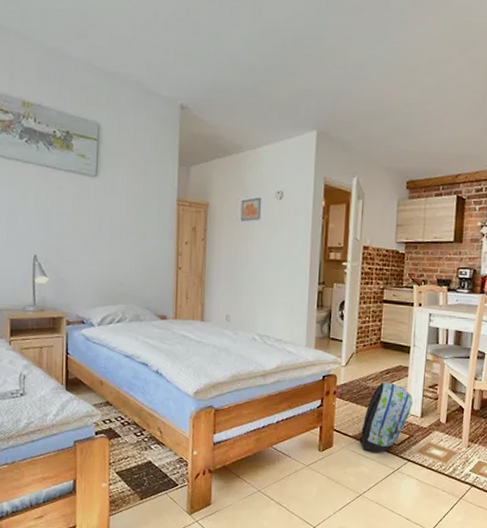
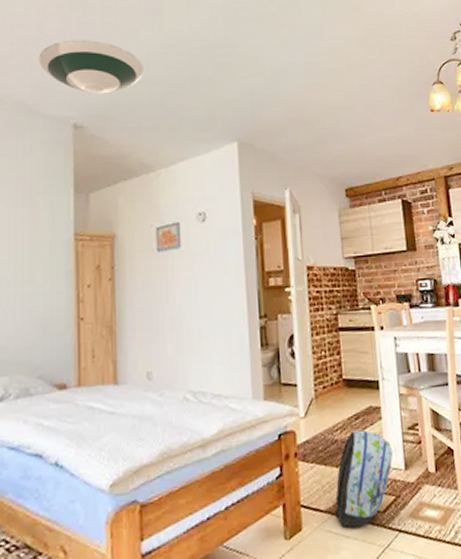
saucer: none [154,26,242,79] -> present [38,40,144,94]

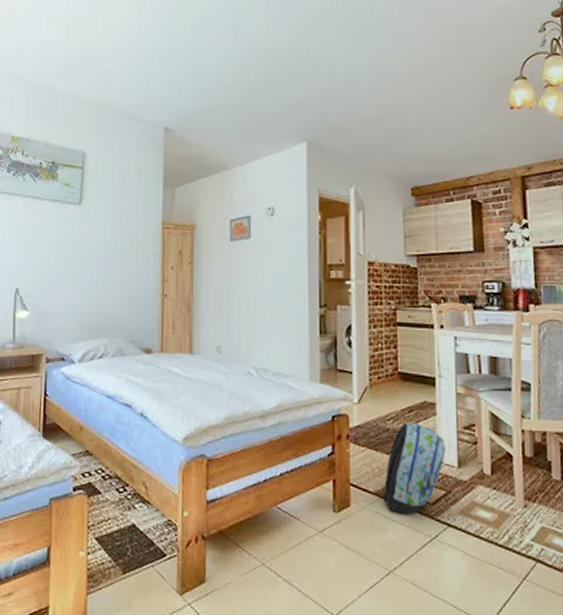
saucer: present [38,40,144,94] -> none [138,53,225,101]

